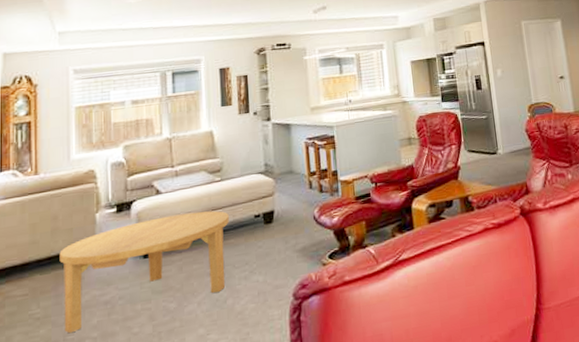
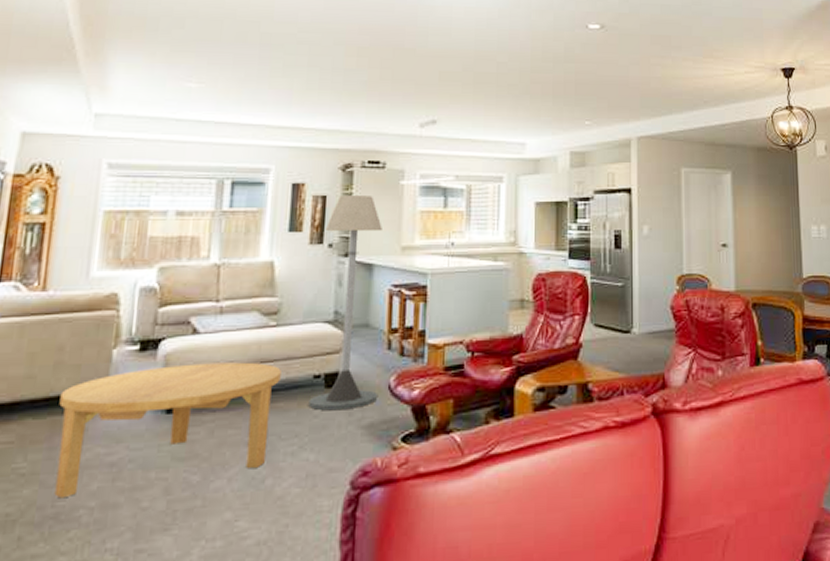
floor lamp: none [249,71,306,242] -> present [308,194,382,411]

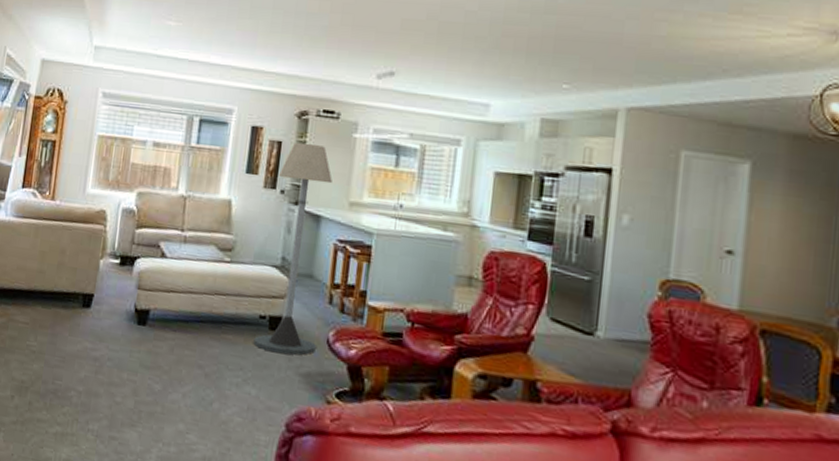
coffee table: present [54,362,281,499] -> none [54,281,232,390]

